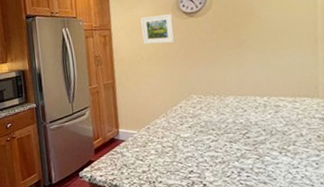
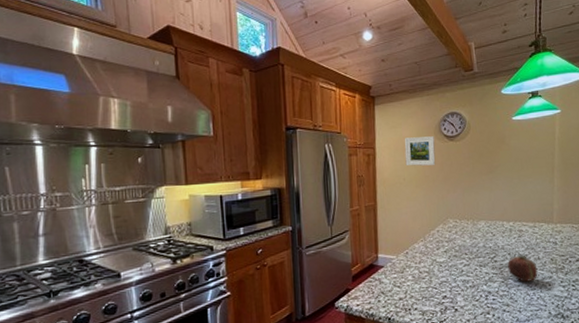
fruit: none [263,131,301,160] -> present [508,255,538,282]

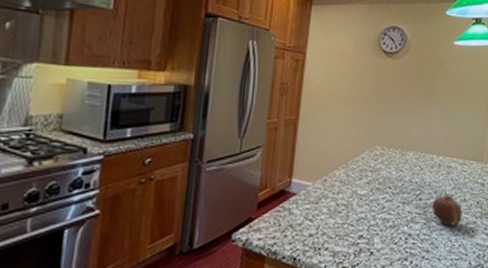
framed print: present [404,136,436,166] -> none [337,47,372,83]

